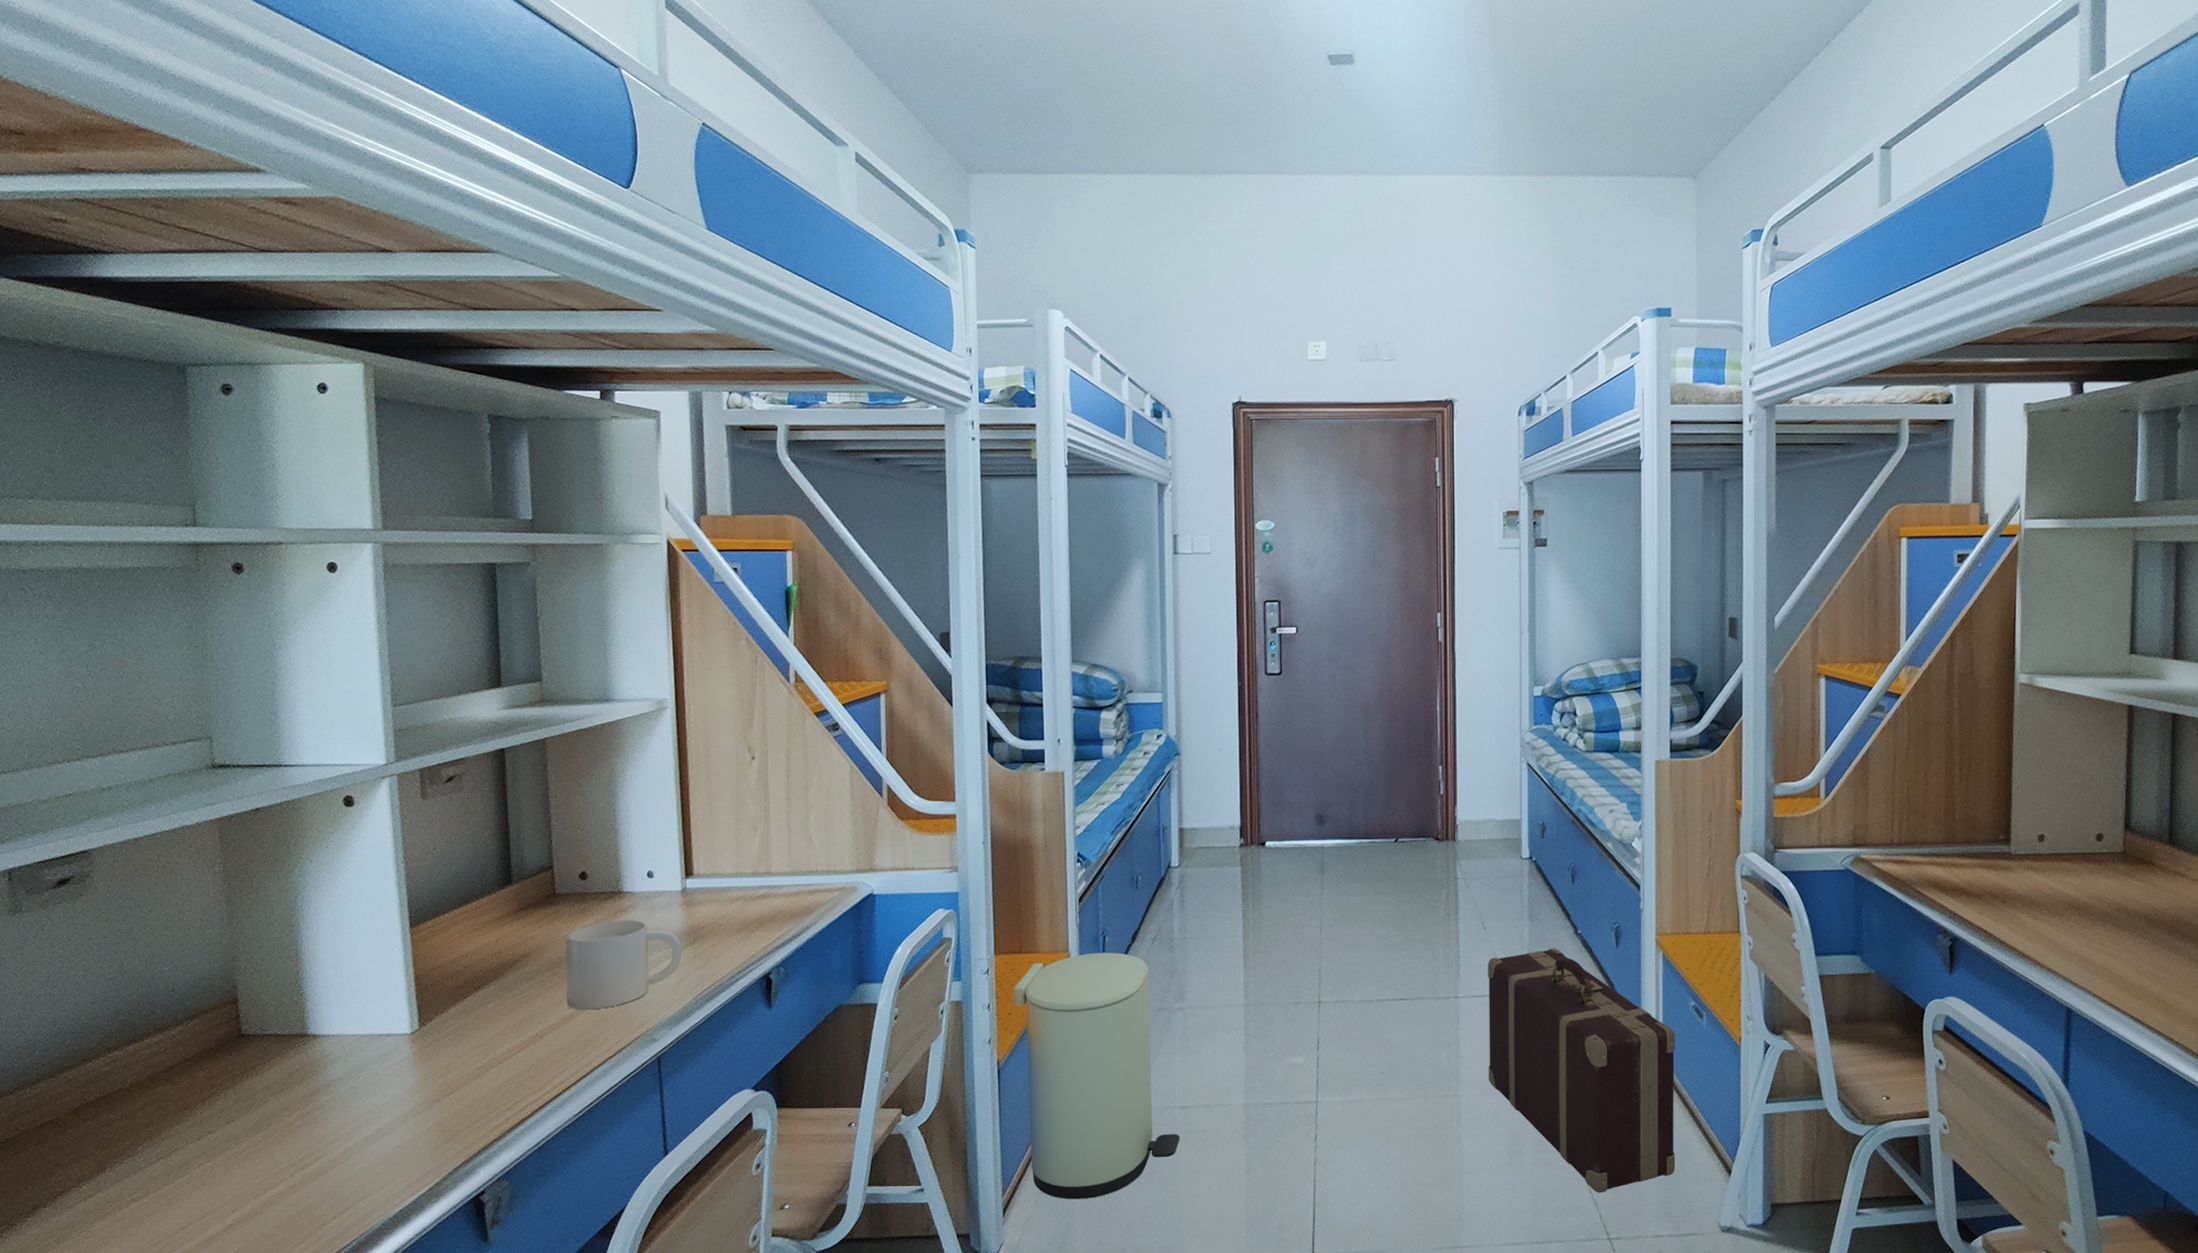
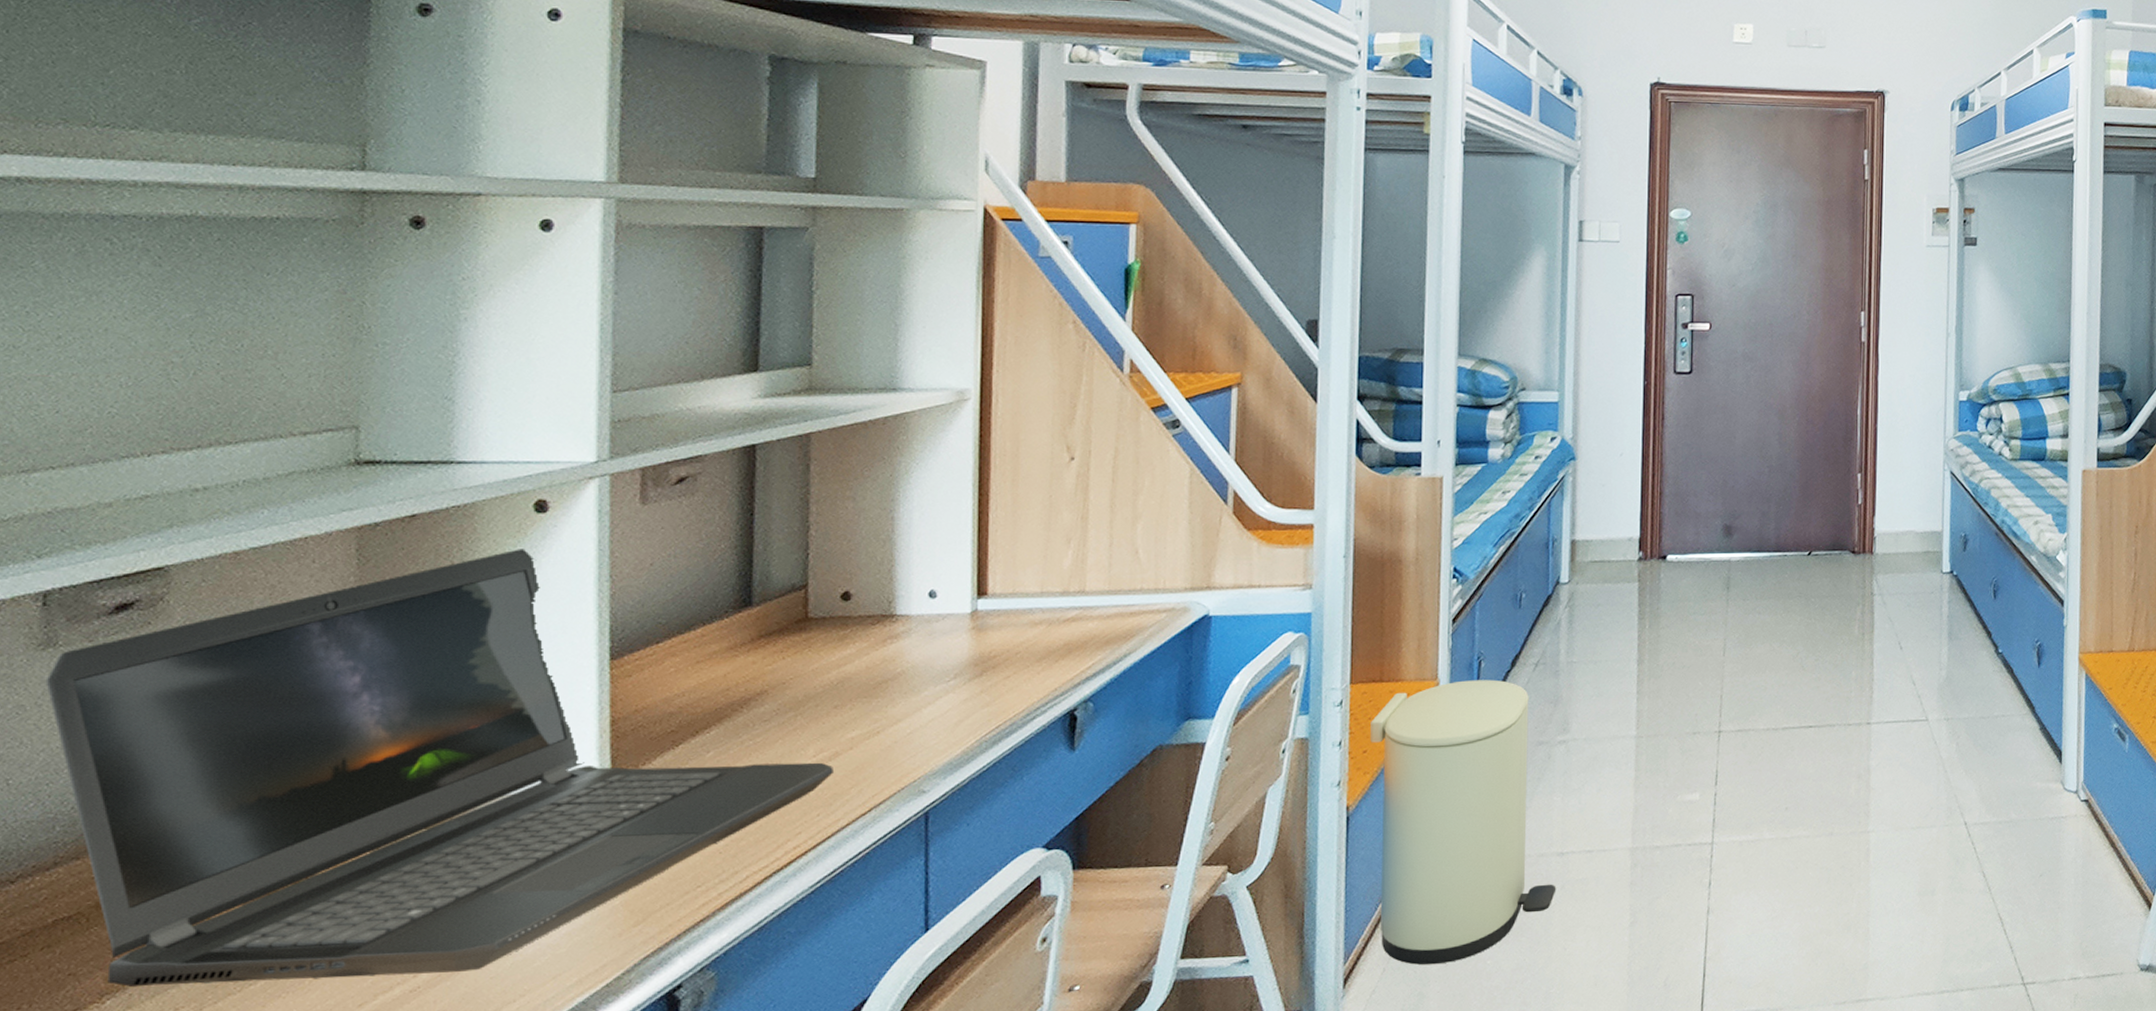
laptop computer: none [17,836,586,1177] -> present [45,549,835,988]
mug: present [565,920,683,1010] -> none [812,648,967,758]
suitcase: present [1487,948,1676,1193] -> none [1900,668,2097,934]

